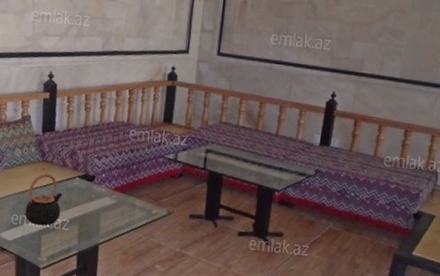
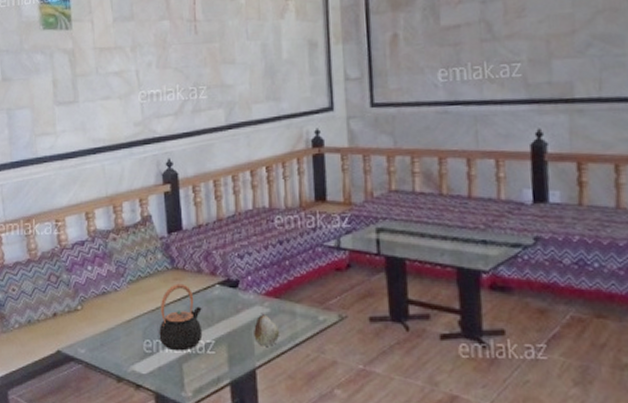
fruit: none [101,203,122,229] -> present [254,313,280,346]

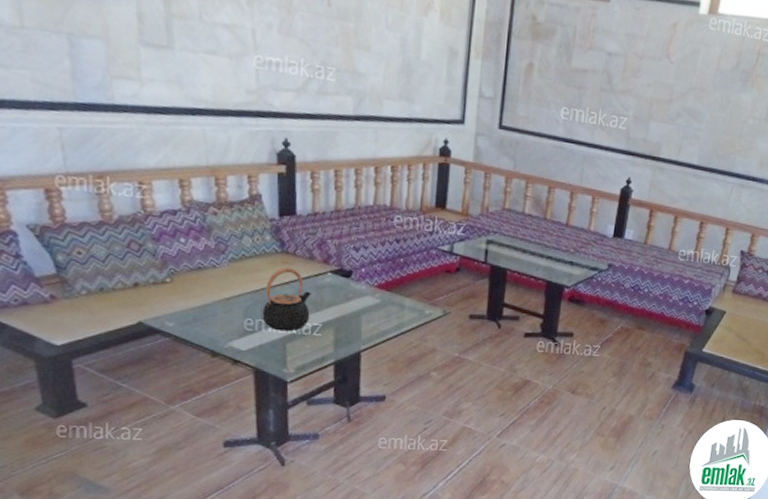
fruit: present [254,313,280,346] -> none [362,303,388,333]

